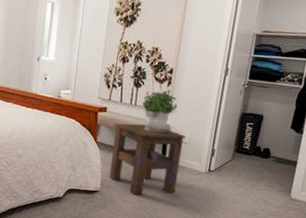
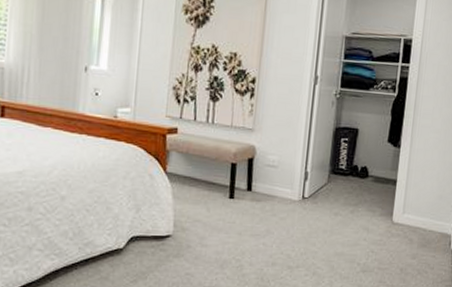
side table: present [109,123,185,196] -> none [184,146,274,237]
potted plant: present [141,90,178,133] -> none [220,104,263,156]

